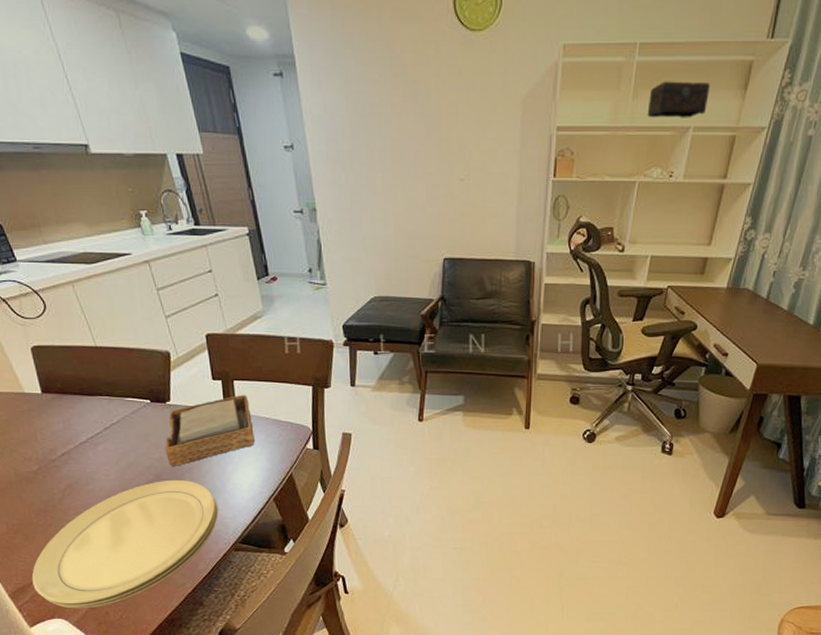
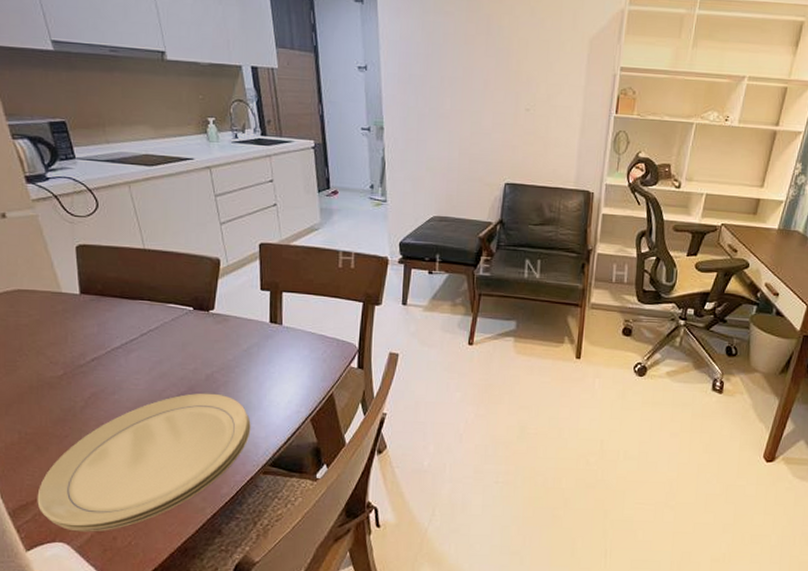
napkin holder: present [165,394,255,466] -> none [202,307,298,379]
decorative box: present [647,81,710,118] -> none [705,33,764,69]

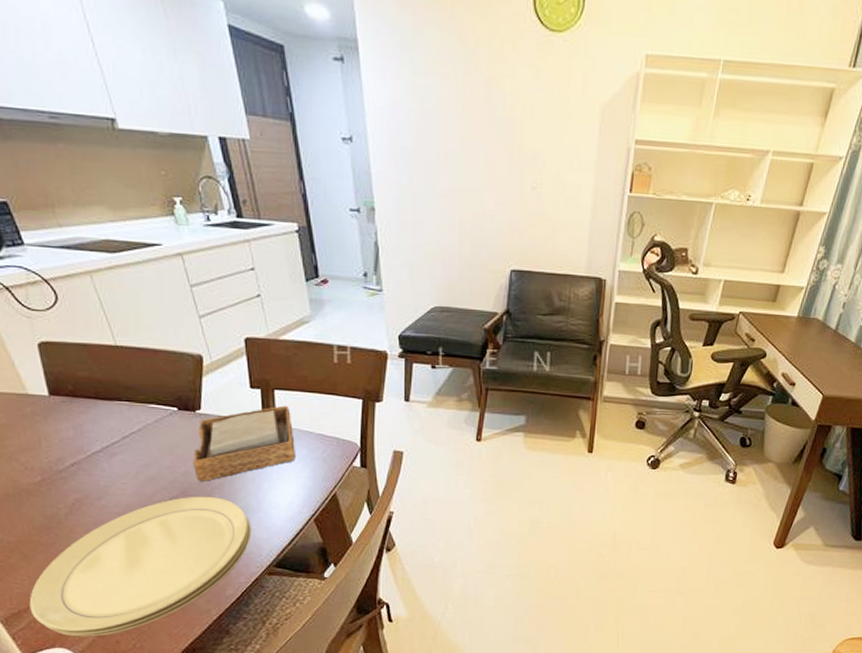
napkin holder: none [202,307,298,379] -> present [192,405,296,481]

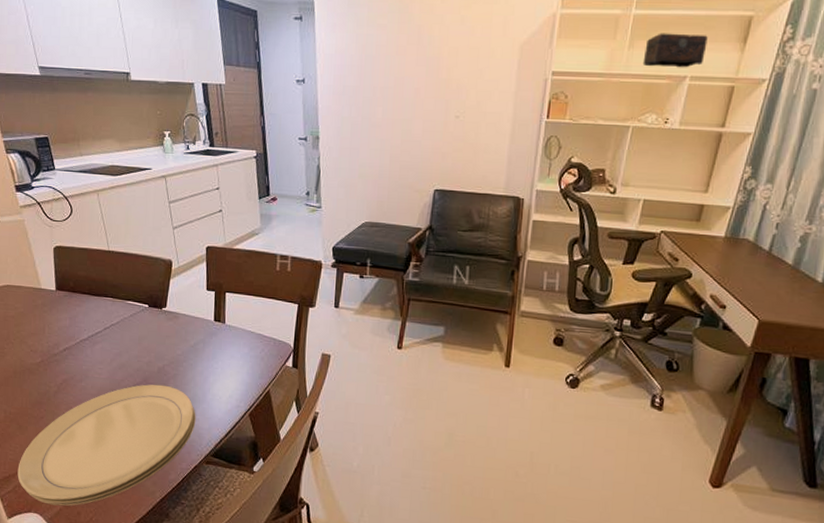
napkin holder: present [192,405,296,481] -> none [155,306,238,372]
decorative box: none [727,101,791,142] -> present [642,33,708,68]

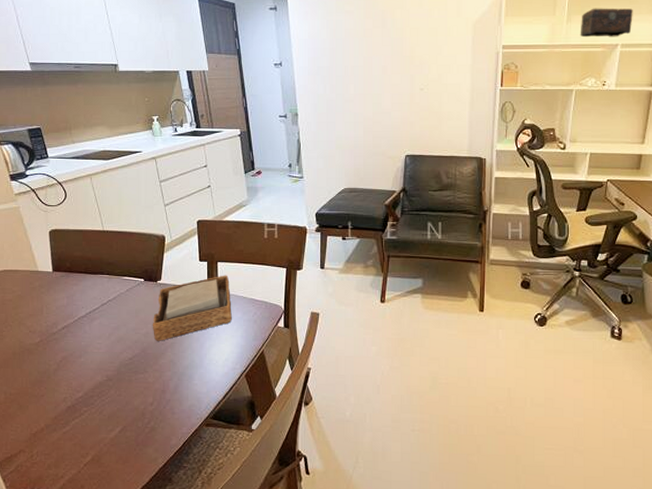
plate: present [17,384,196,507] -> none [19,354,194,481]
napkin holder: none [155,306,238,372] -> present [152,275,232,341]

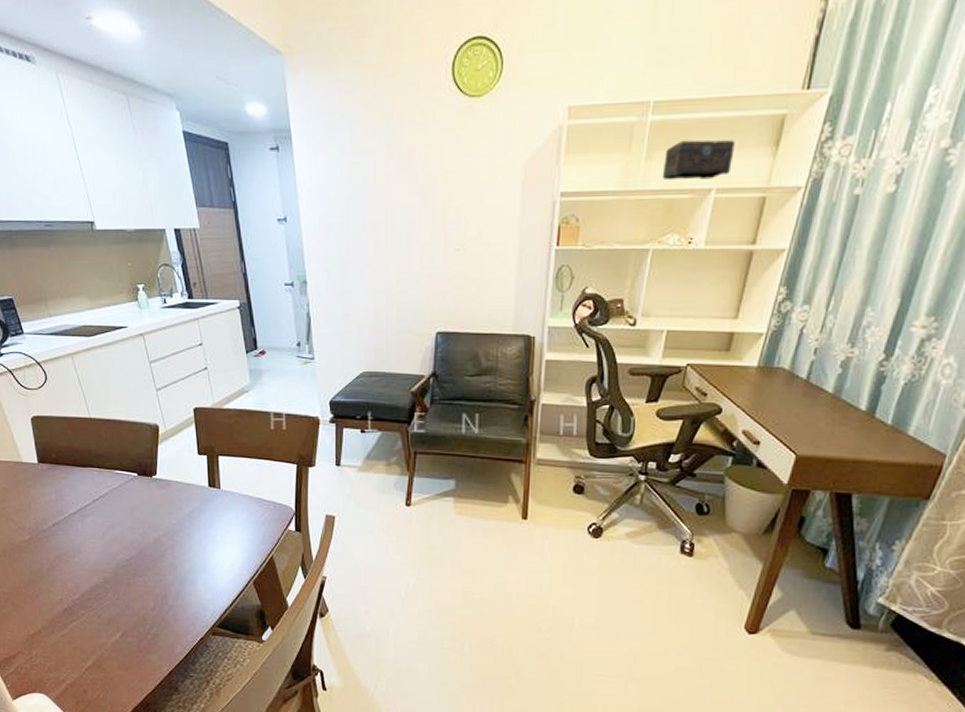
napkin holder: present [152,275,232,341] -> none [149,470,237,542]

